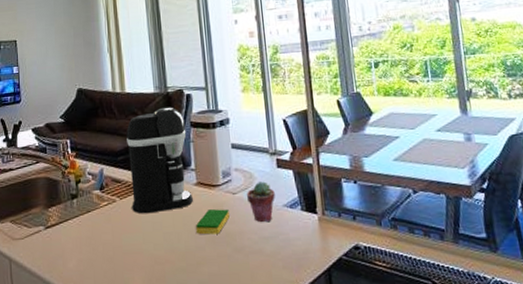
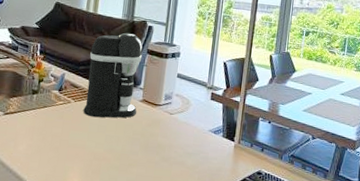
dish sponge: present [196,209,229,235] -> none [134,123,164,144]
potted succulent: present [247,181,275,223] -> none [181,108,205,142]

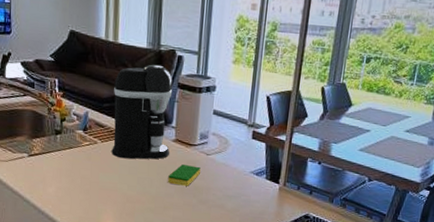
dish sponge: none [134,123,164,144] -> present [168,165,201,186]

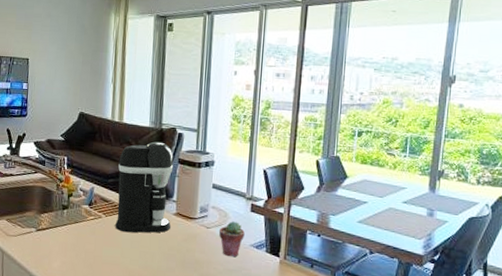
dish sponge: present [168,165,201,186] -> none [169,238,201,260]
potted succulent: none [219,148,245,184] -> present [219,221,245,258]

